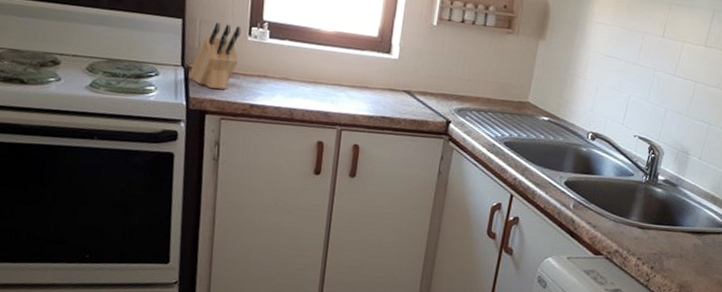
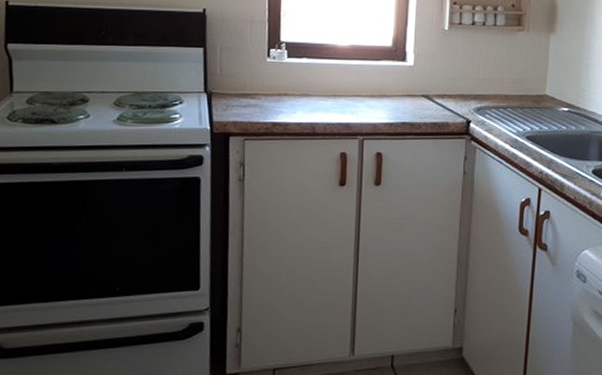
knife block: present [188,22,241,90] -> none [211,48,260,112]

